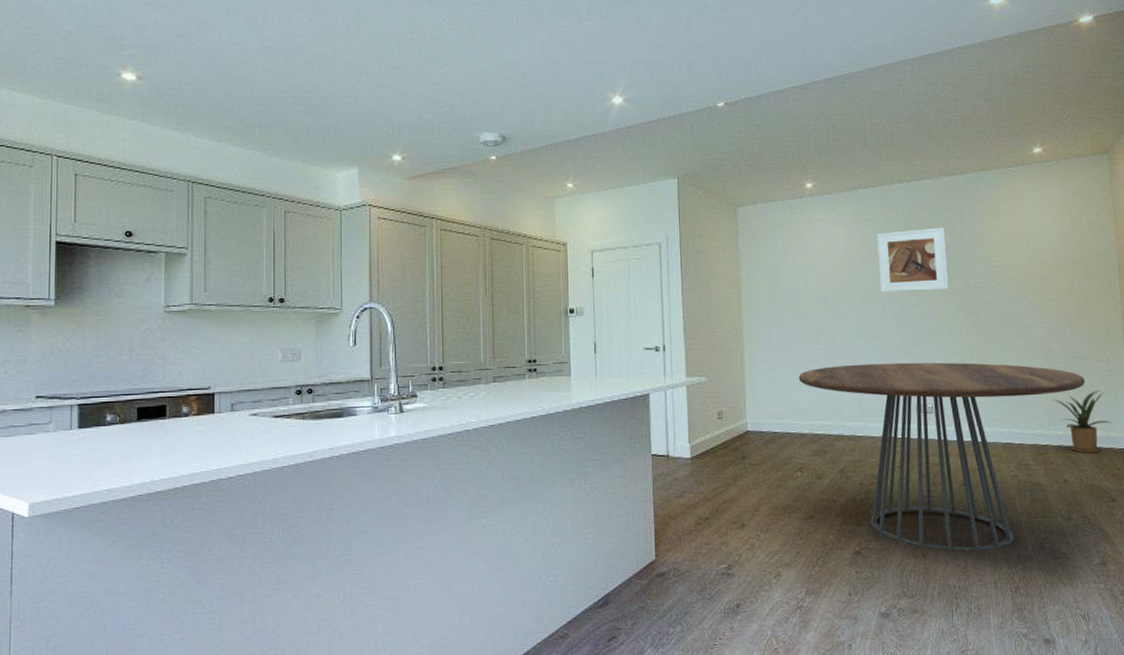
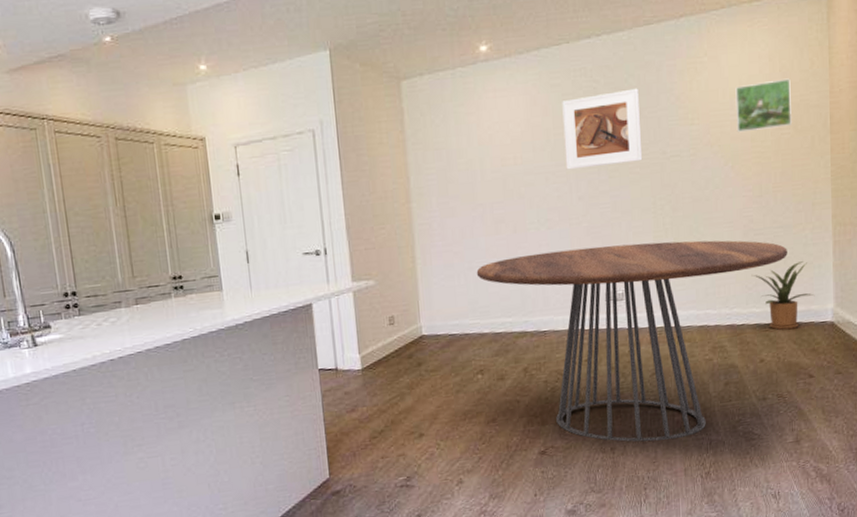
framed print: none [1030,228,1083,272] -> present [735,78,792,133]

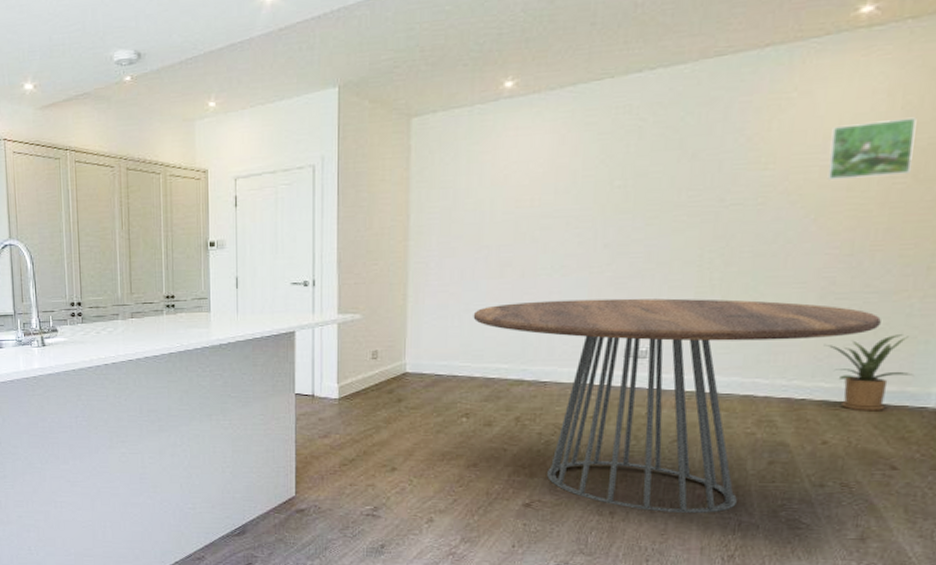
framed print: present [562,88,643,170] -> none [592,127,697,215]

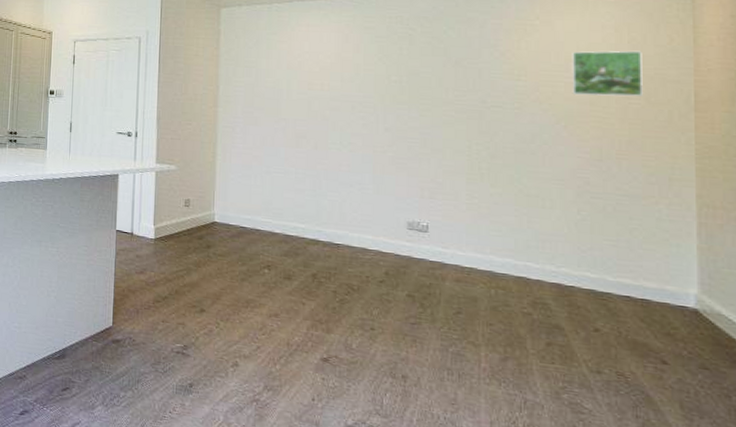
dining table: present [473,298,881,513] -> none [273,170,634,388]
house plant: present [823,334,913,412] -> none [585,235,670,306]

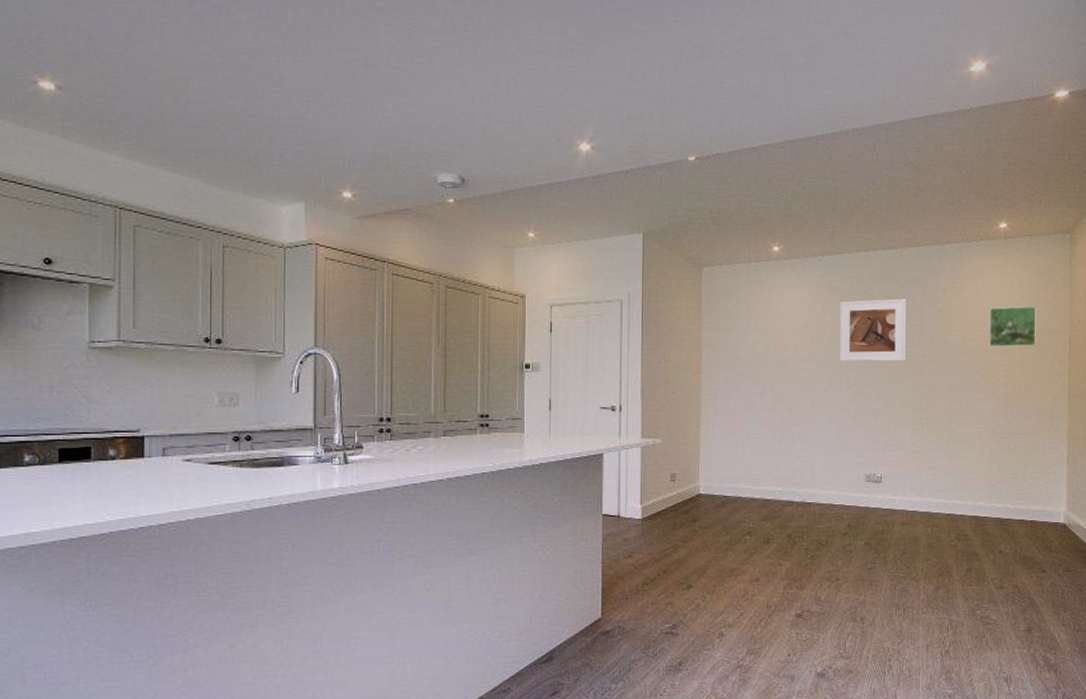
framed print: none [374,40,459,106] -> present [839,298,907,362]

